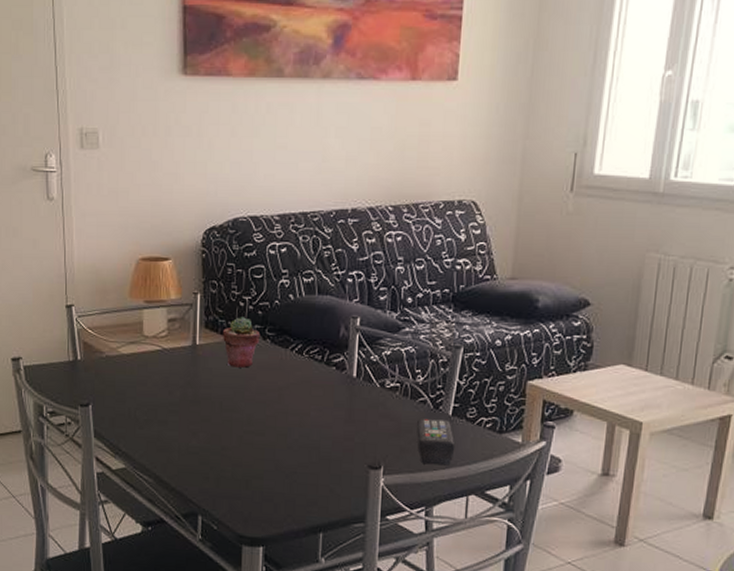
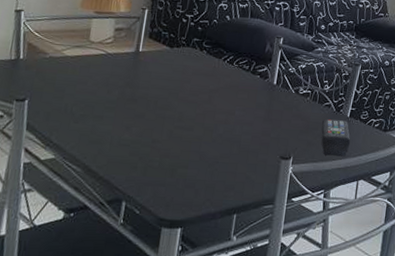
potted succulent: present [223,317,261,368] -> none [164,31,199,73]

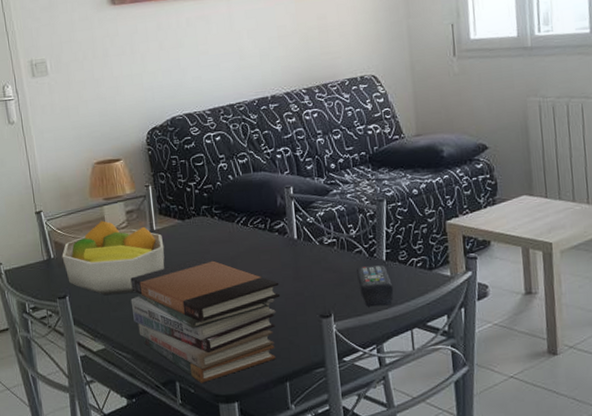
fruit bowl: none [32,32,146,107] -> present [62,220,165,295]
book stack: none [94,85,250,206] -> present [130,257,281,383]

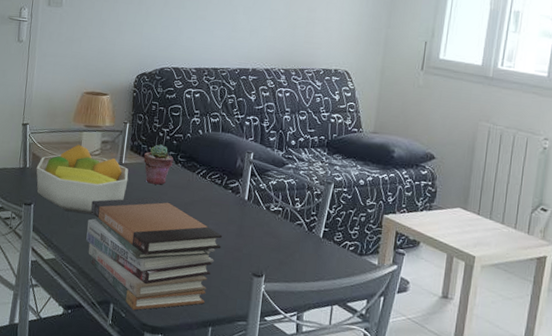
potted succulent: none [175,200,209,245] -> present [144,144,174,185]
remote control: present [357,265,394,307] -> none [293,238,324,279]

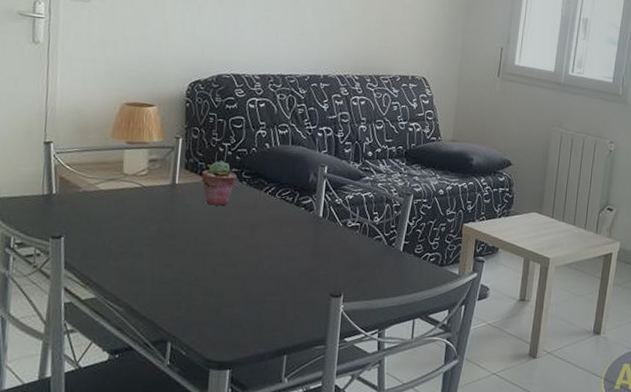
fruit bowl: present [36,144,129,214] -> none [65,164,184,244]
book stack: present [86,197,223,311] -> none [134,220,296,347]

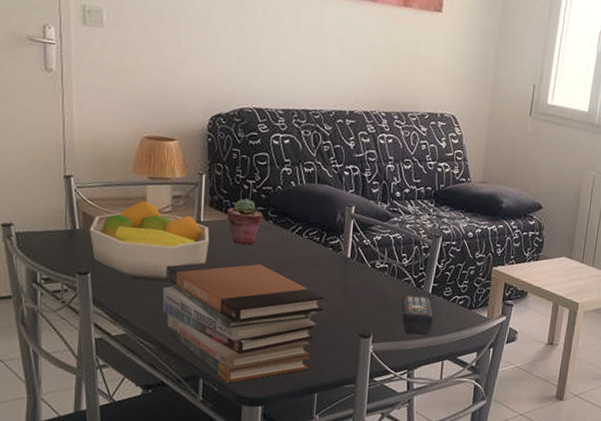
fruit bowl: none [65,164,184,244] -> present [89,200,210,281]
book stack: none [134,220,296,347] -> present [162,258,325,384]
remote control: none [373,254,405,294] -> present [402,295,434,335]

